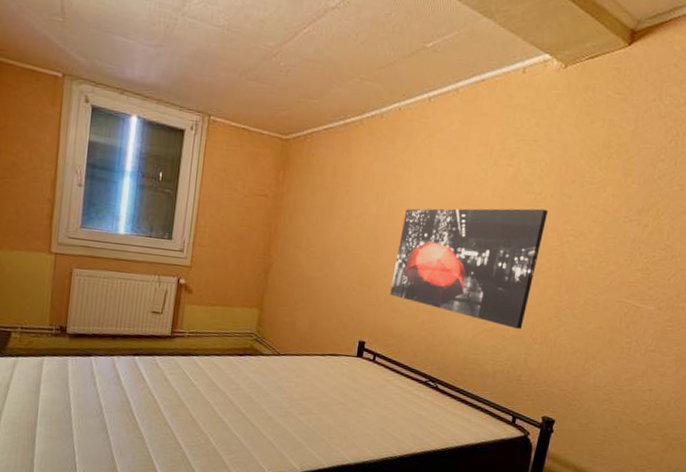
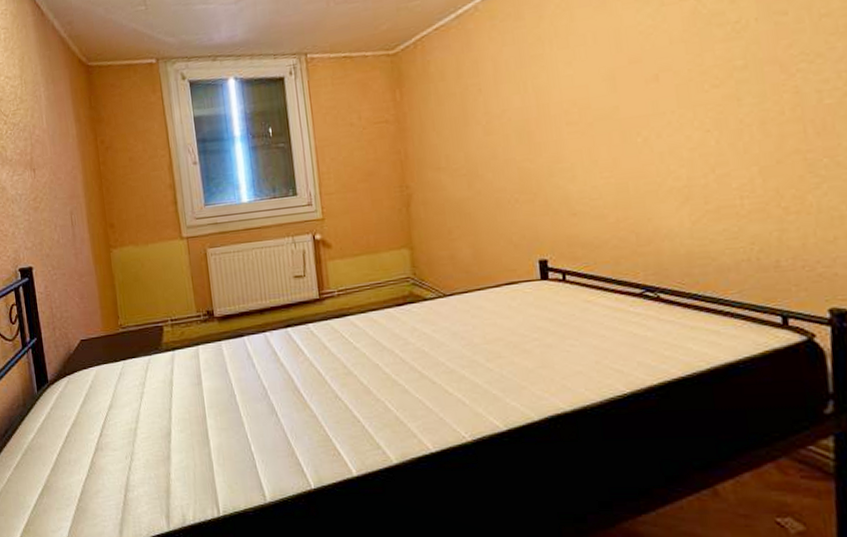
wall art: present [390,208,548,329] -> none [557,38,763,202]

